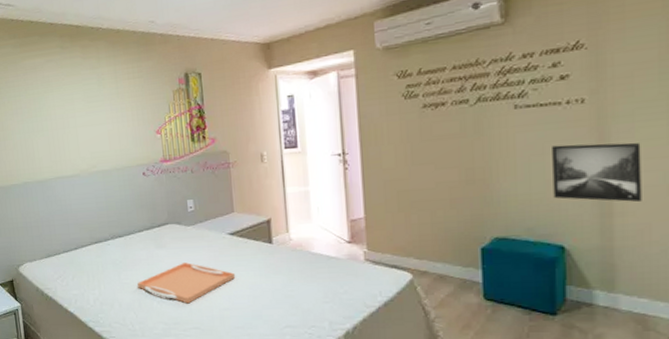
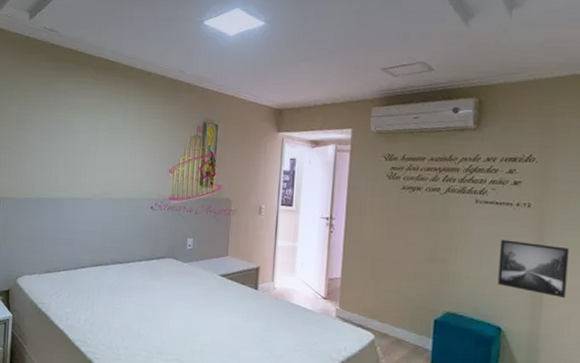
serving tray: present [137,261,236,304] -> none [129,295,221,336]

